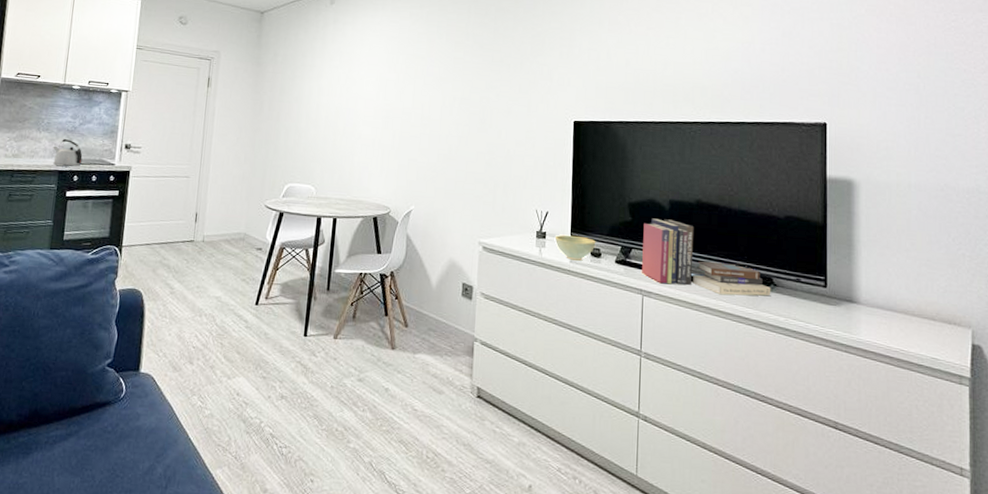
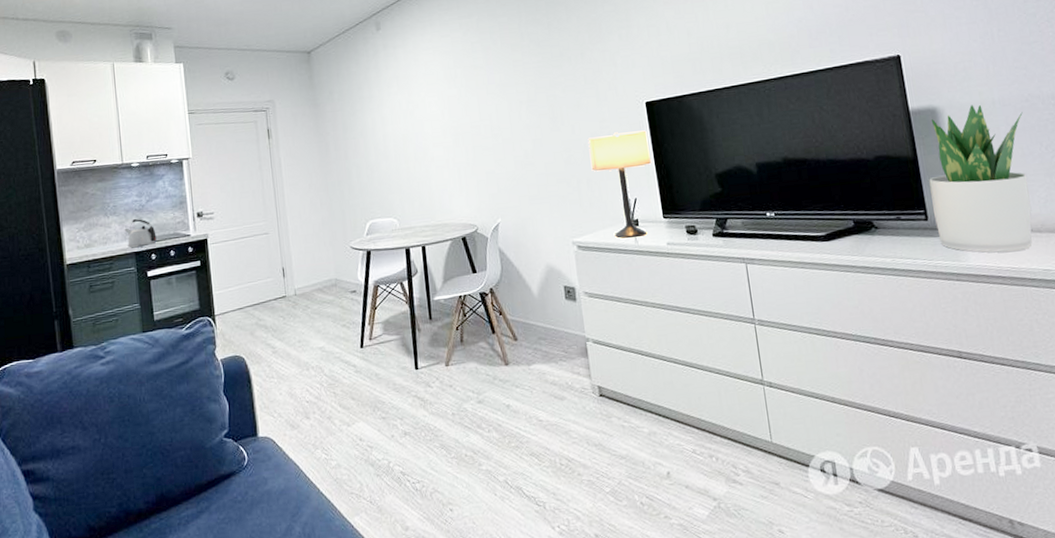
table lamp: none [510,145,569,250] -> present [589,131,651,239]
bowl: present [554,235,596,261] -> none [647,216,690,242]
books: present [642,218,694,286] -> none [734,182,793,249]
books: present [692,261,771,297] -> none [791,214,874,248]
planter: none [833,184,936,335] -> present [929,105,1032,253]

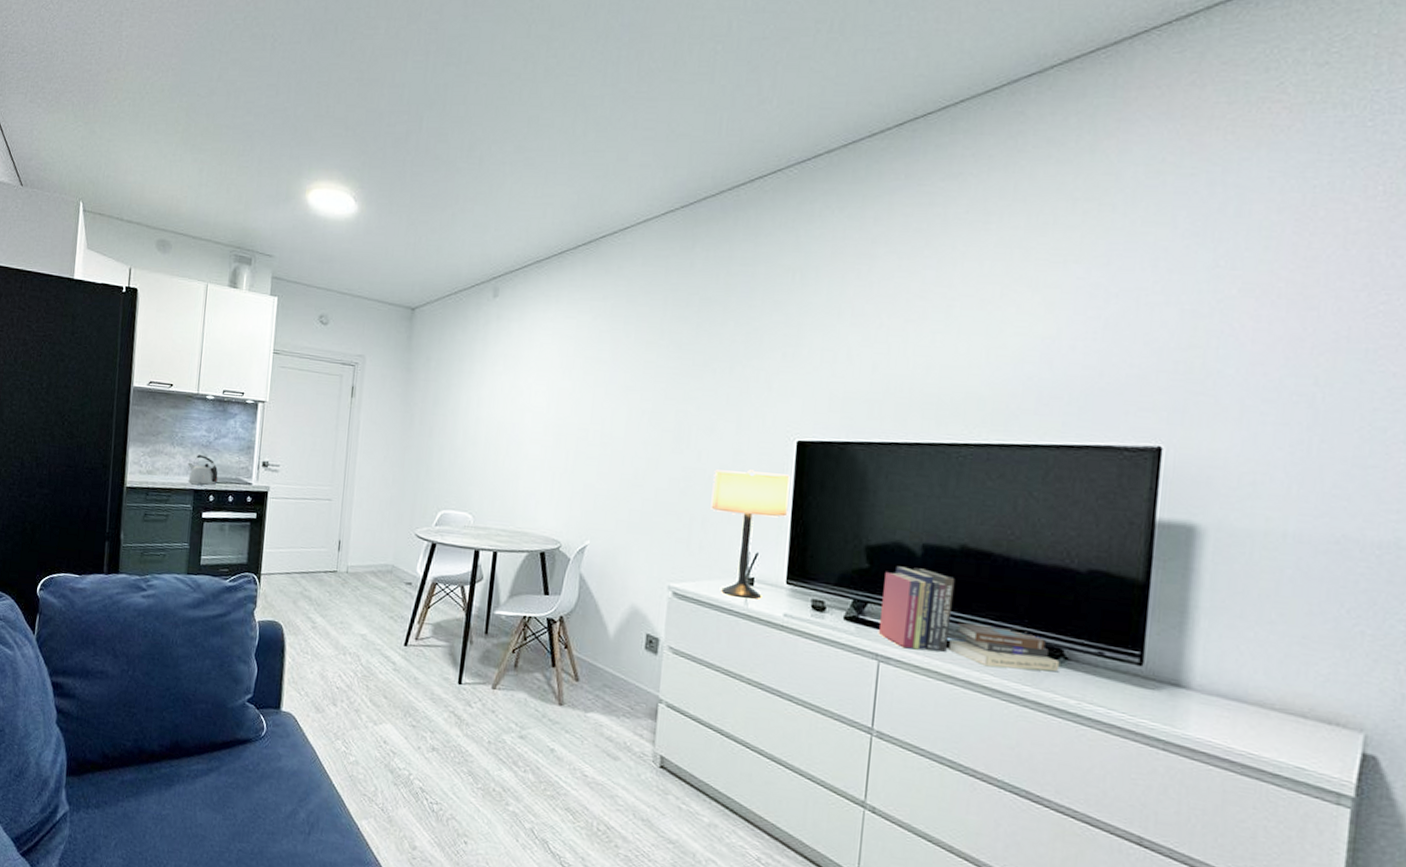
books: none [734,182,793,249] -> present [879,566,955,652]
books: none [791,214,874,248] -> present [947,623,1060,673]
planter: present [929,105,1032,253] -> none [1152,532,1326,735]

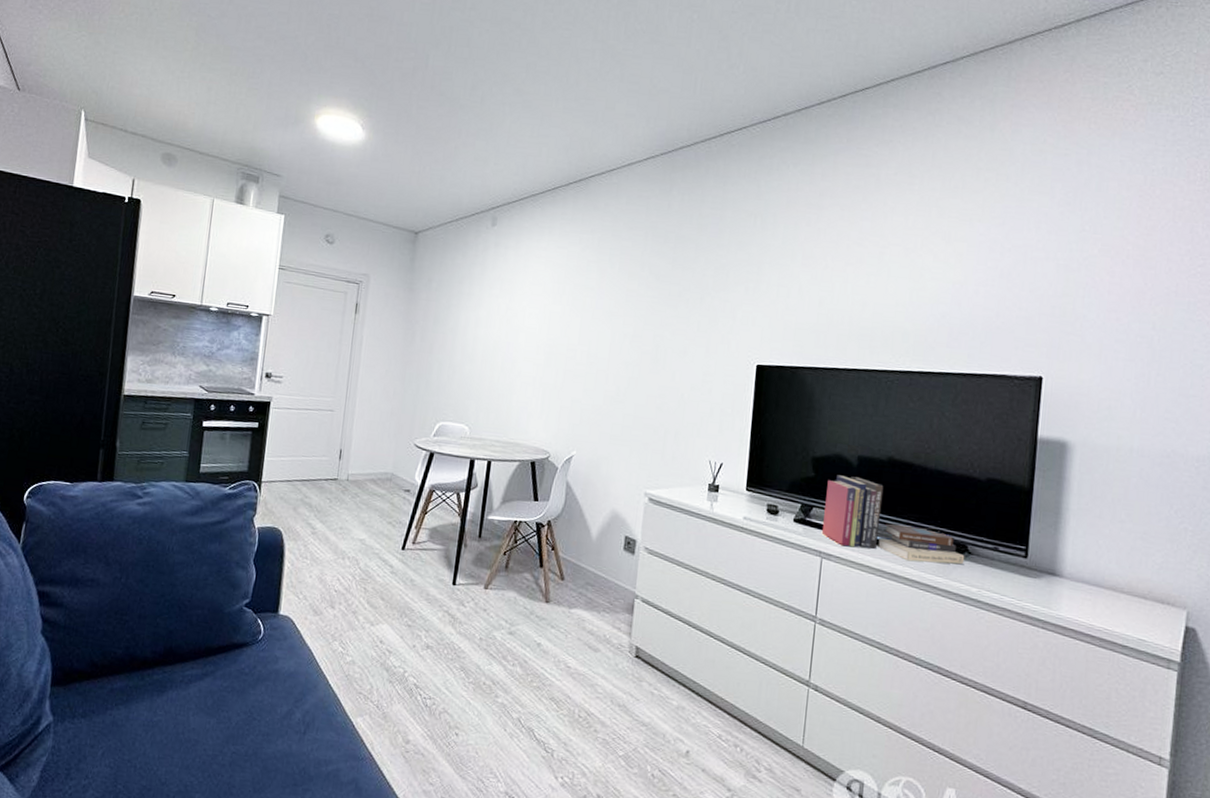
kettle: present [187,454,218,486] -> none [189,364,220,395]
table lamp: present [711,470,789,600] -> none [683,390,749,505]

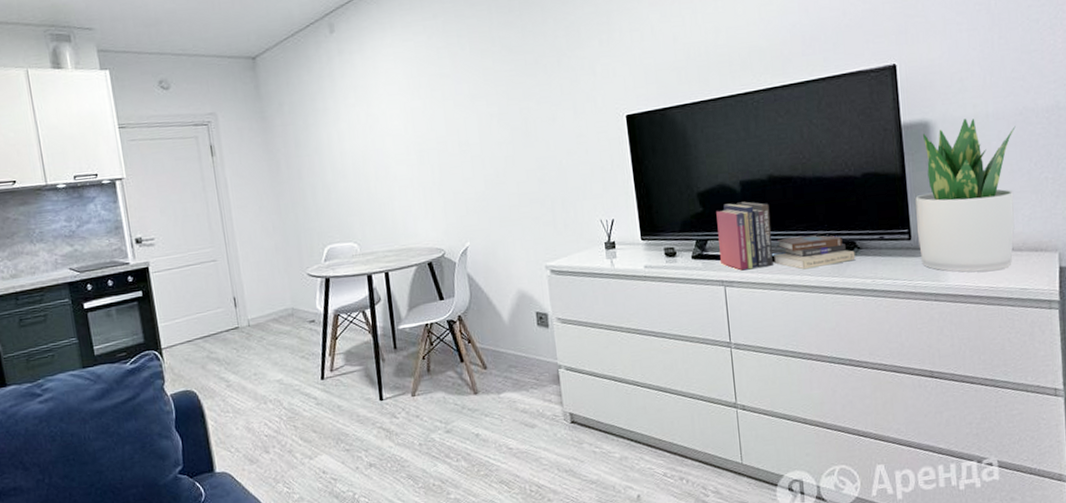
planter: none [1034,447,1160,614] -> present [915,118,1016,273]

